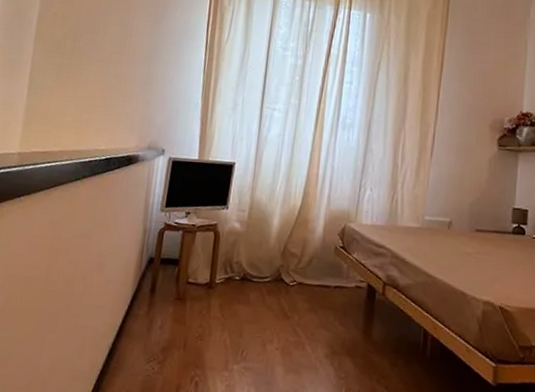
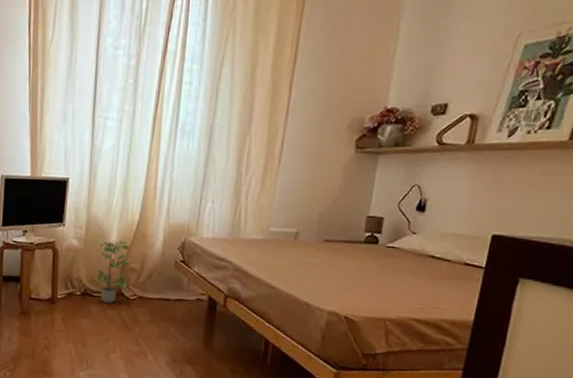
potted plant: none [256,225,292,289] -> present [95,240,132,303]

